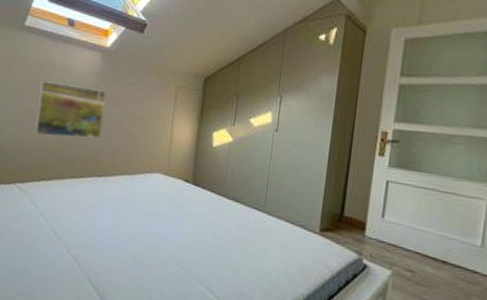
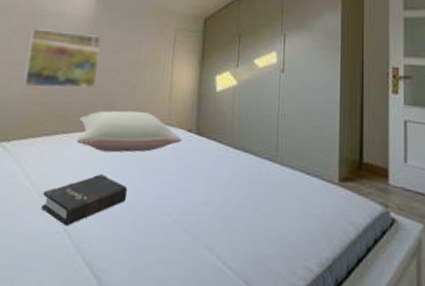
hardback book: none [54,214,130,257] -> present [41,174,128,226]
pillow: none [84,159,180,198] -> present [77,110,183,153]

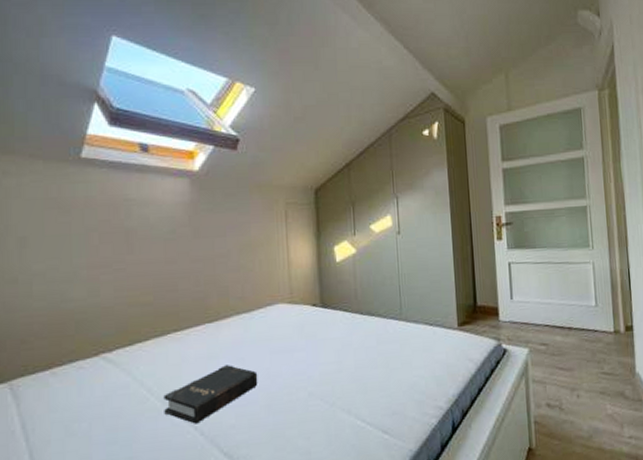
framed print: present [23,28,101,89] -> none [114,220,206,290]
pillow: present [77,110,183,153] -> none [192,293,308,343]

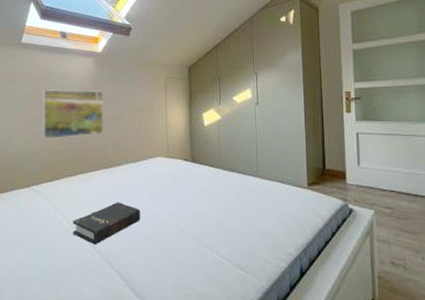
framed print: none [114,220,206,290] -> present [42,89,105,140]

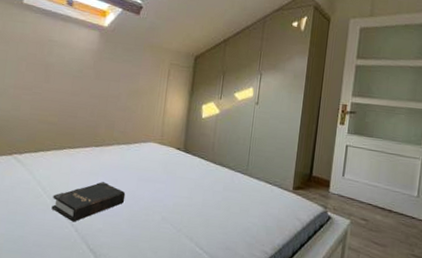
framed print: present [42,89,105,140] -> none [32,56,104,111]

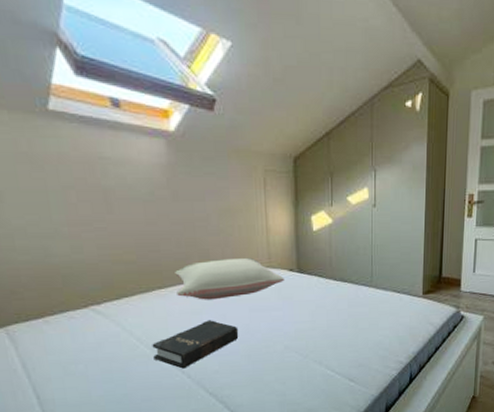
pillow: none [82,131,172,165] -> present [175,257,285,300]

